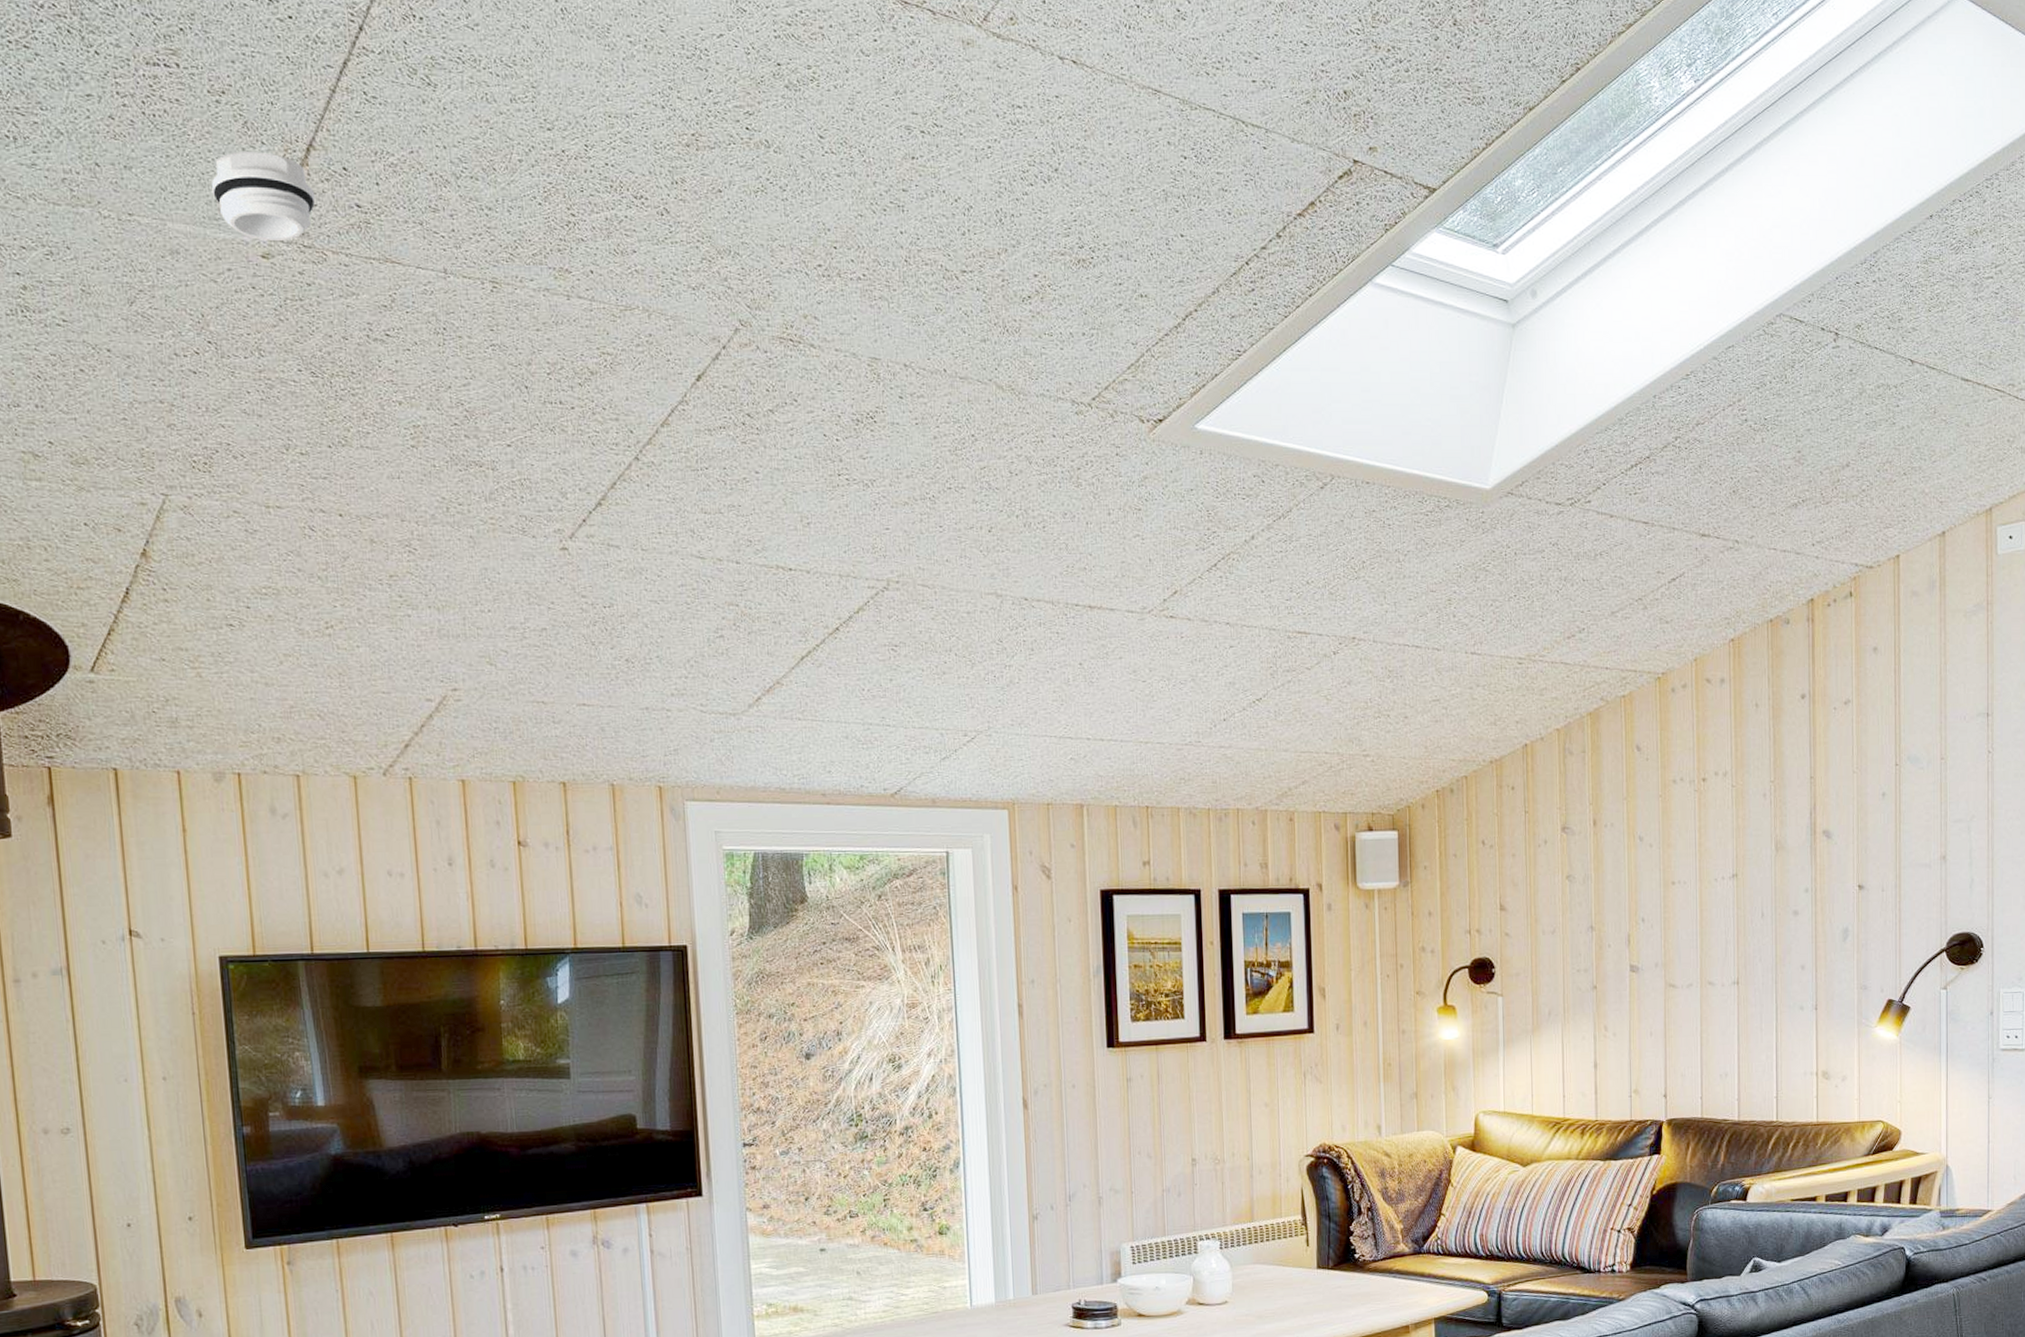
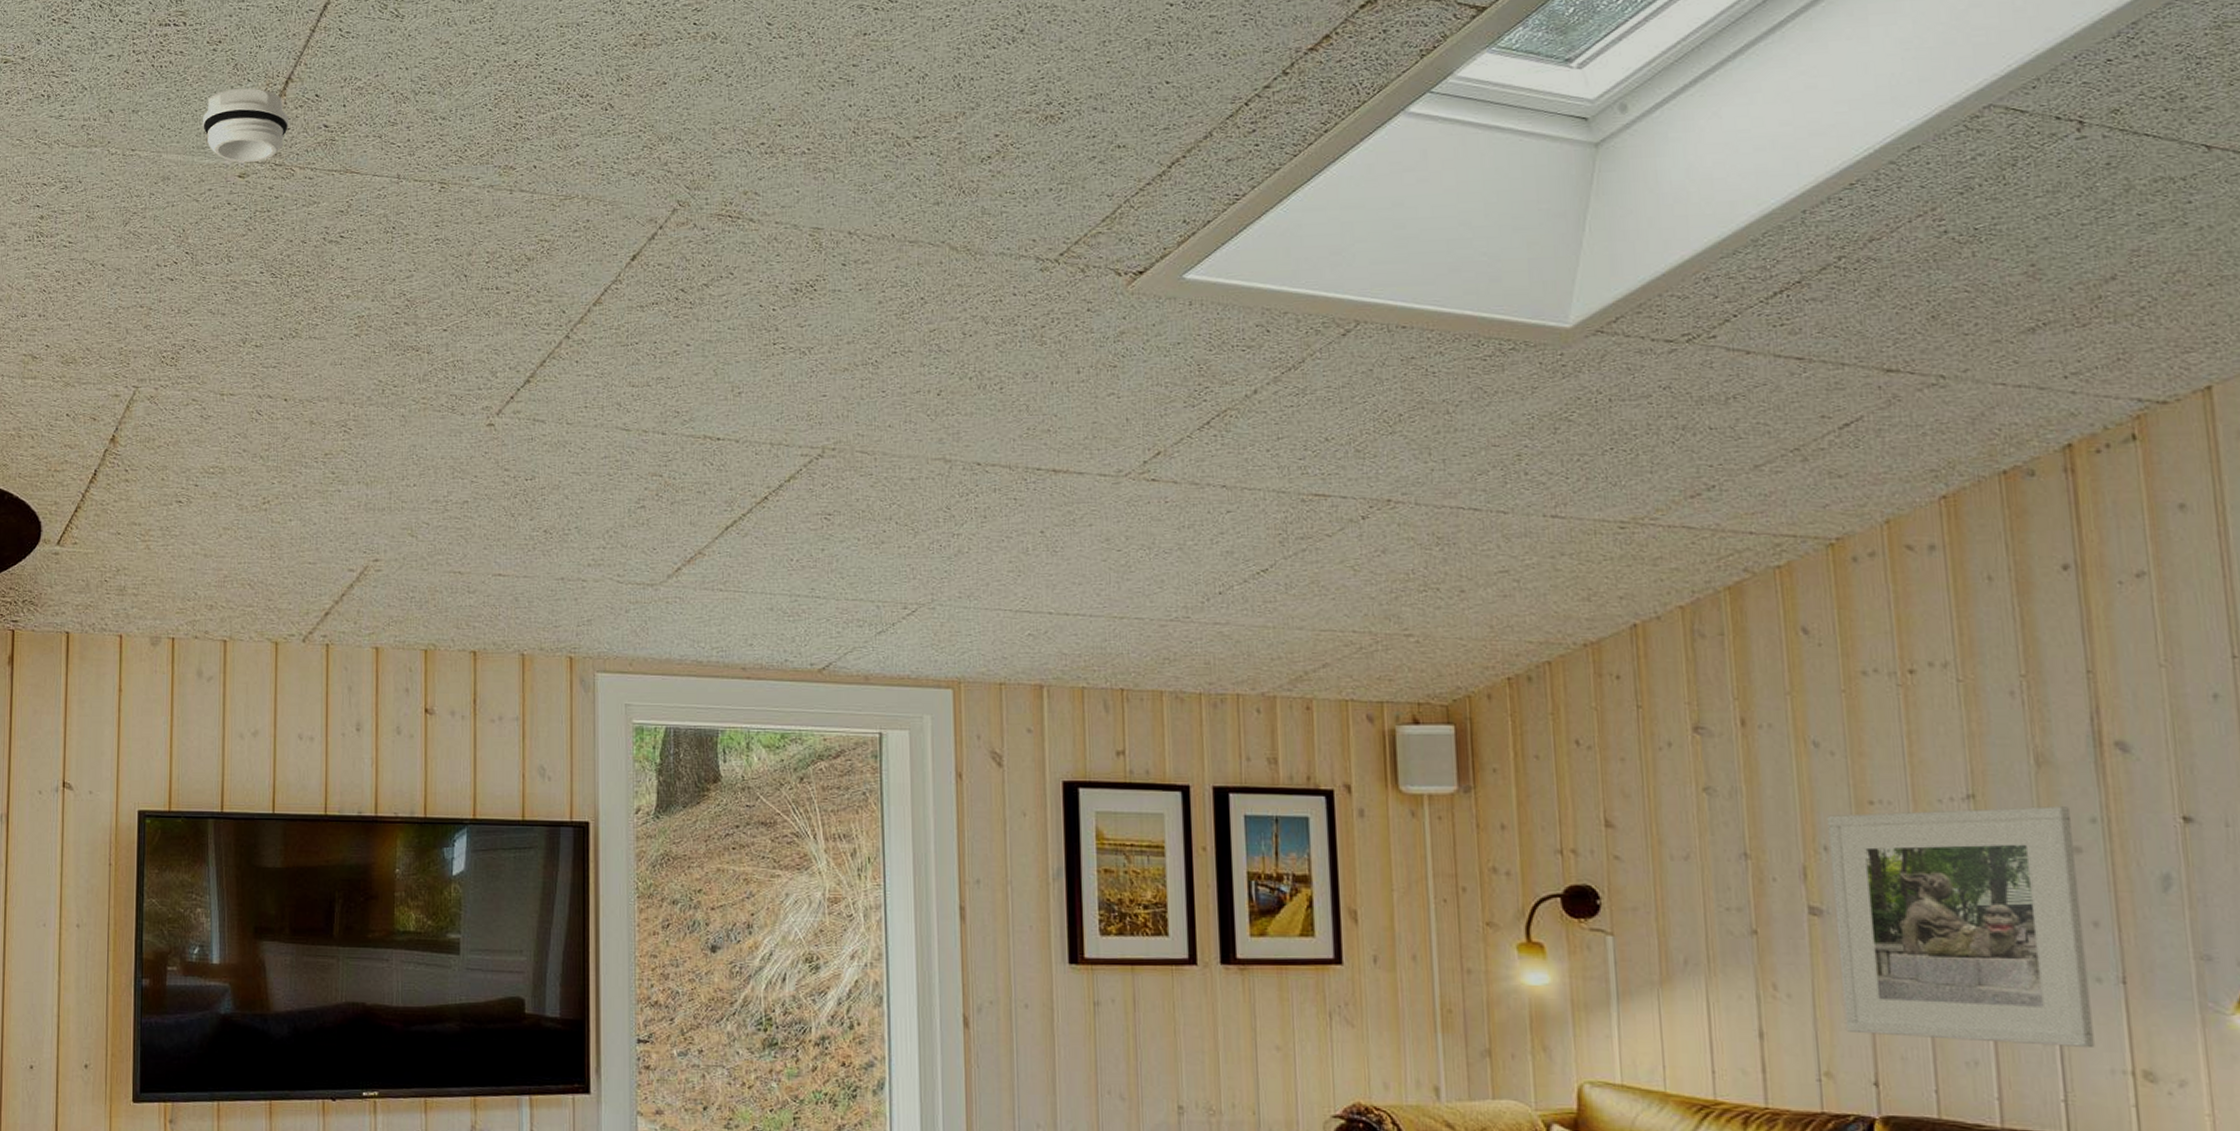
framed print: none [1645,881,1796,1060] -> present [1827,806,2095,1049]

